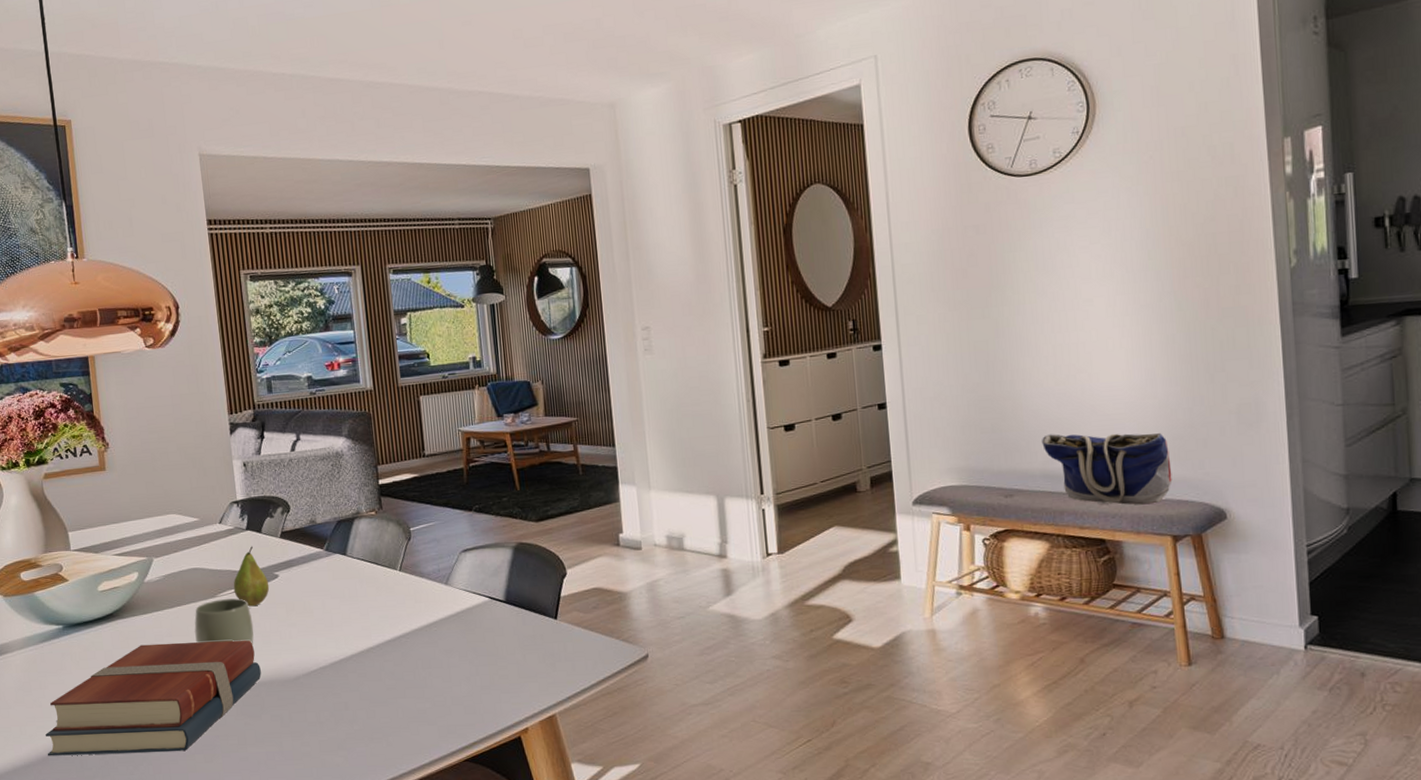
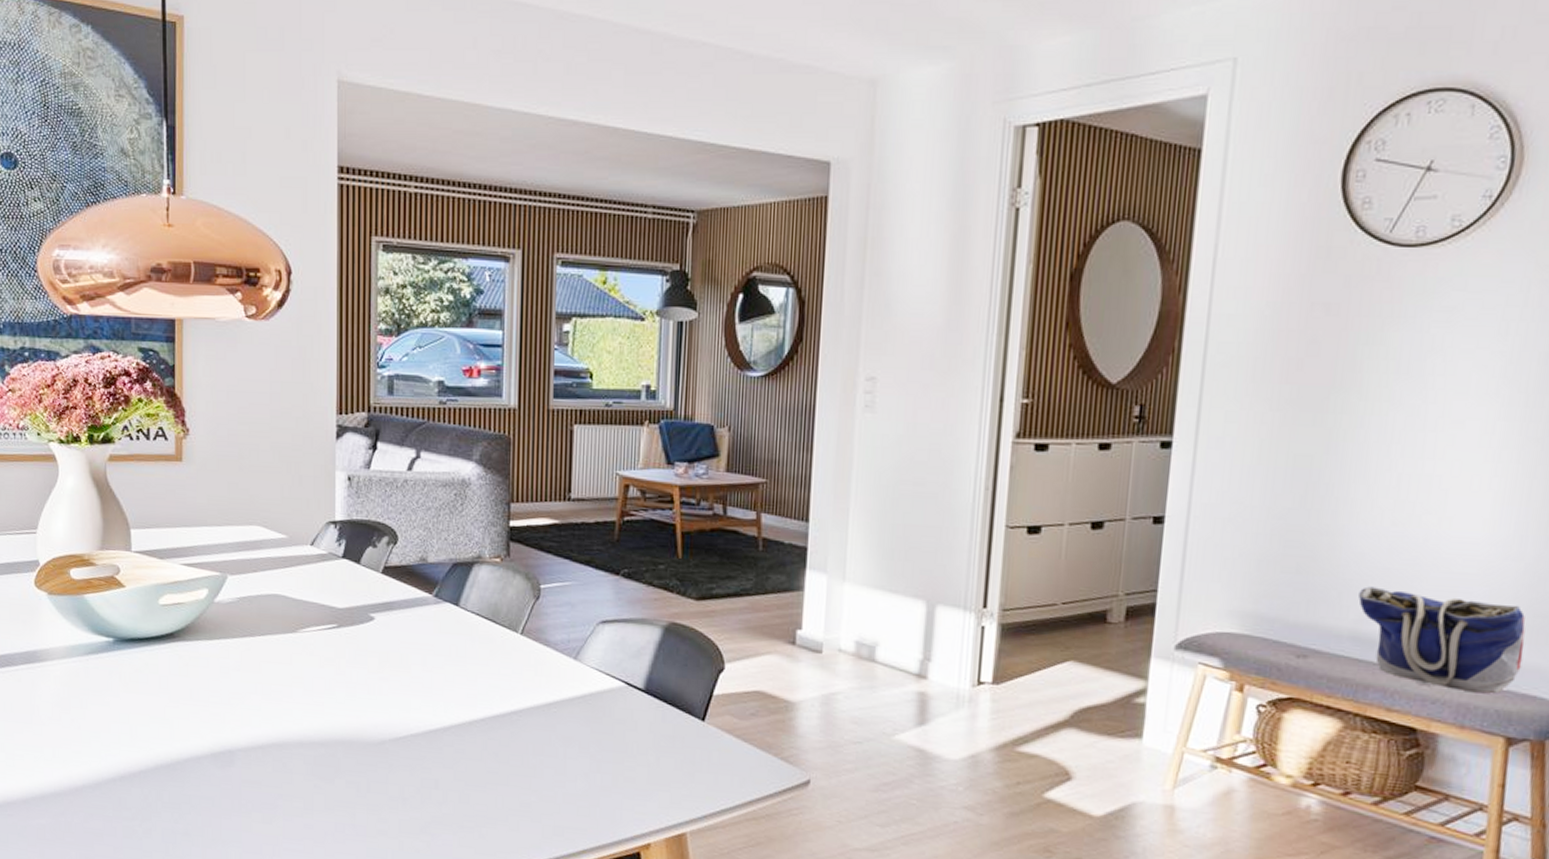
books: present [45,640,261,756] -> none [81,675,340,806]
mug: present [194,598,254,646] -> none [266,636,338,697]
fruit: present [233,546,270,607] -> none [319,578,362,651]

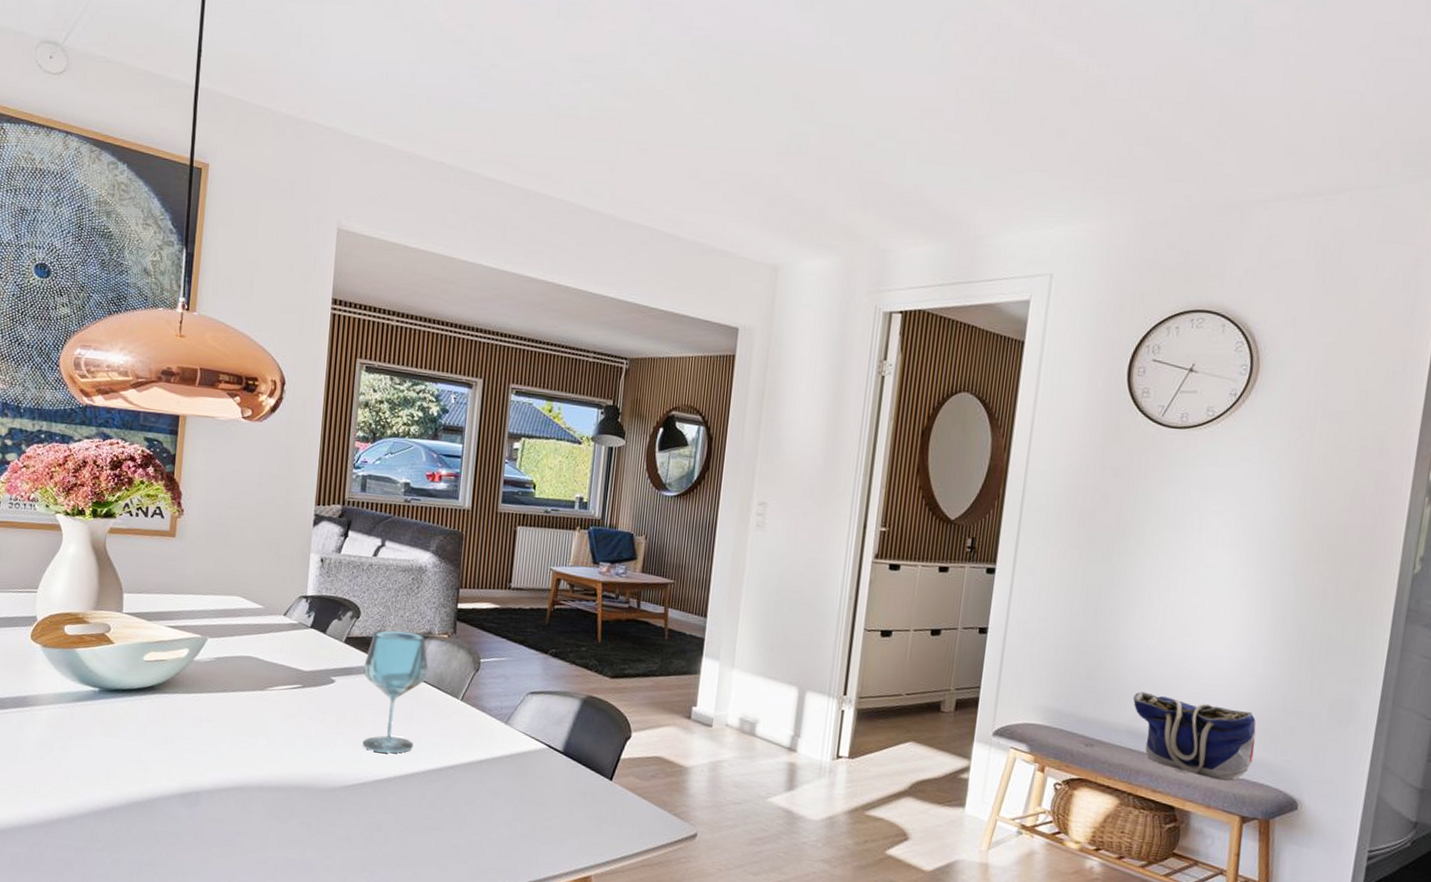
wine glass: none [405,556,480,699] -> present [362,630,428,754]

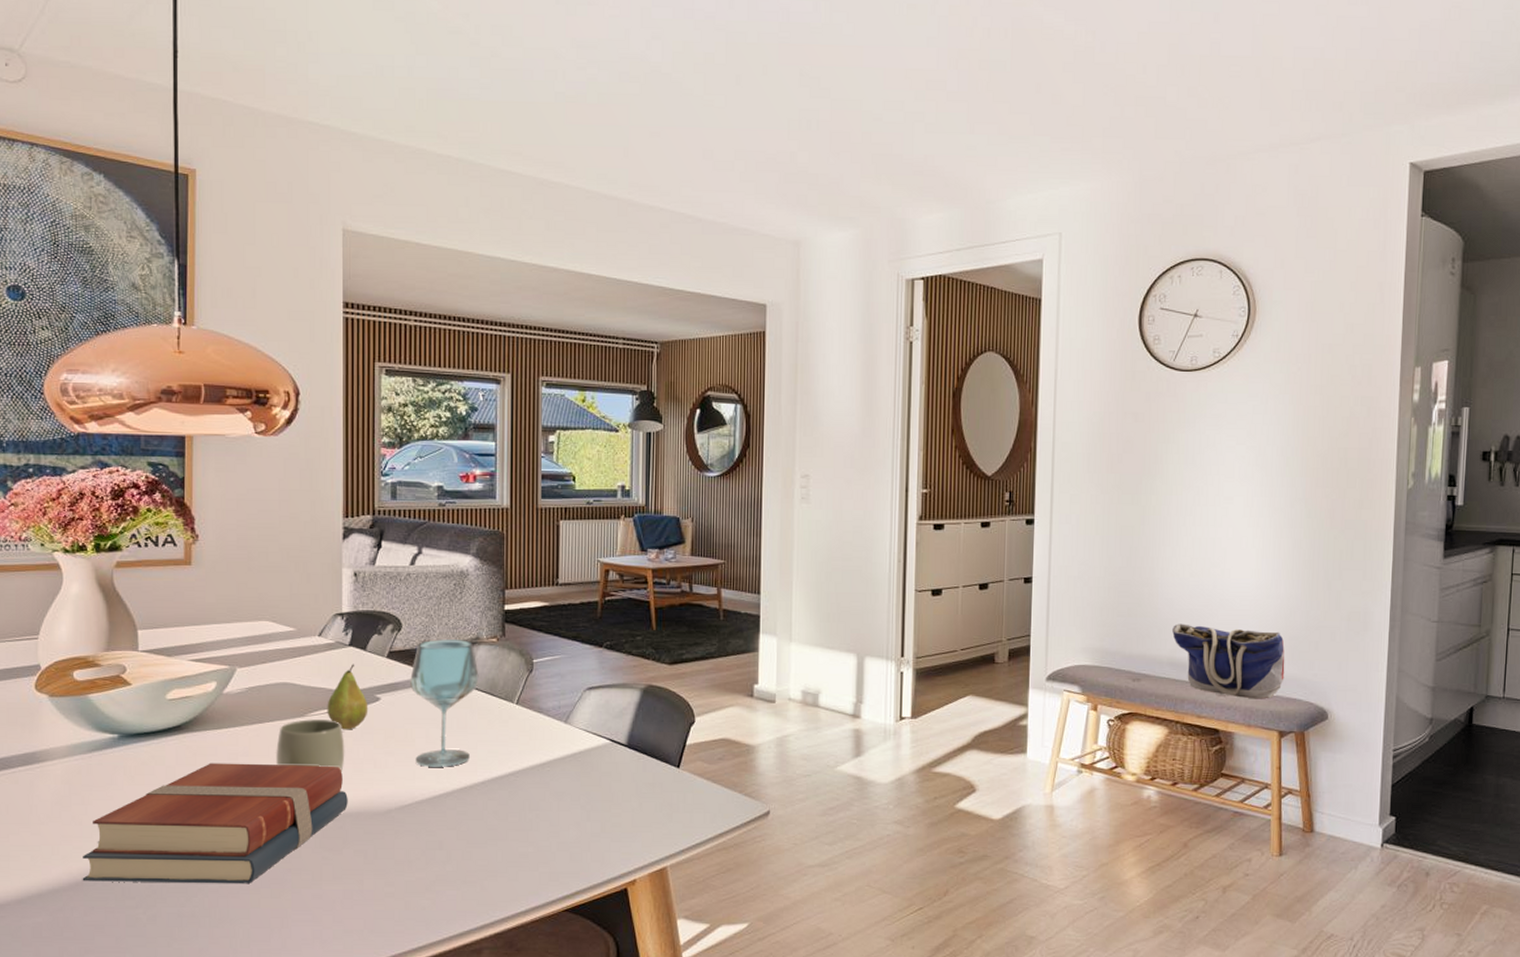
books: none [57,724,298,841] -> present [82,763,348,883]
mug: none [235,693,299,748] -> present [275,719,345,773]
fruit: none [285,645,324,708] -> present [327,664,368,730]

